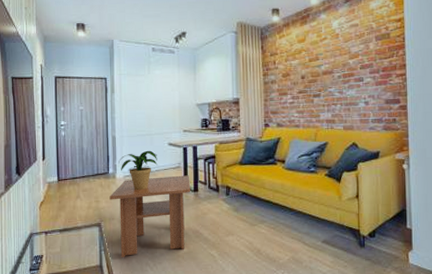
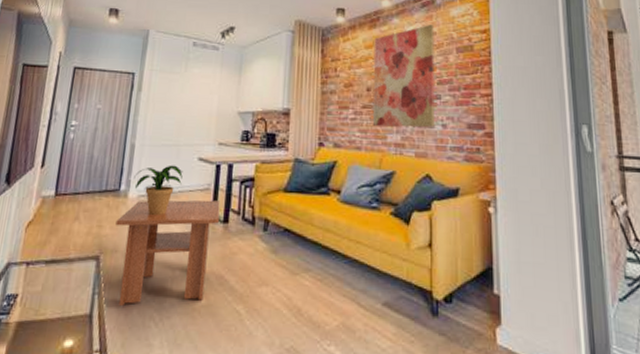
wall art: none [305,18,358,108] -> present [372,25,434,128]

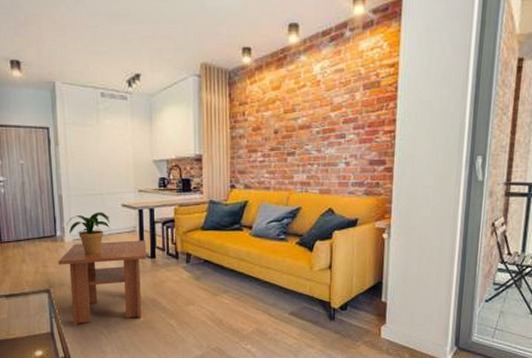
wall art: present [372,25,434,128] -> none [280,61,342,168]

